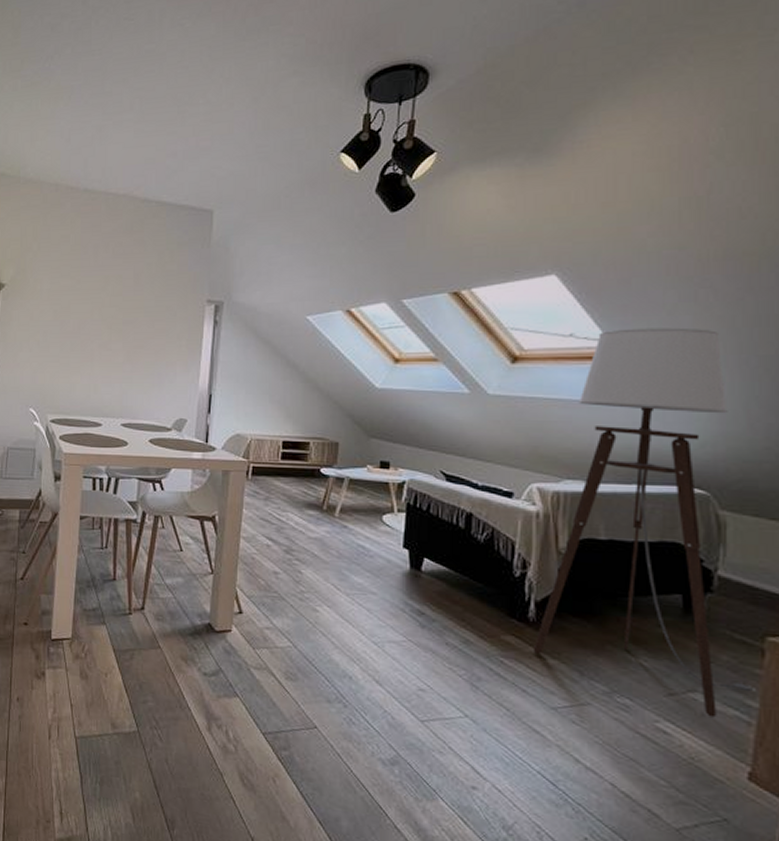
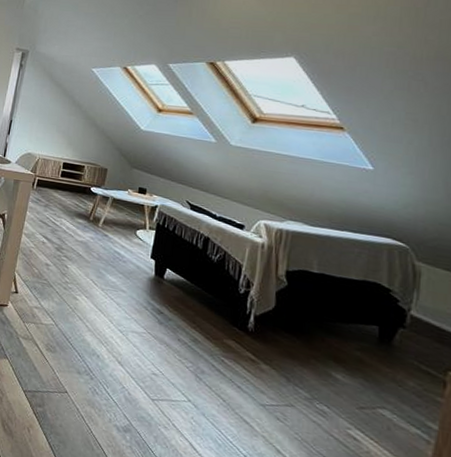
floor lamp: present [533,327,757,718] -> none [249,106,437,433]

